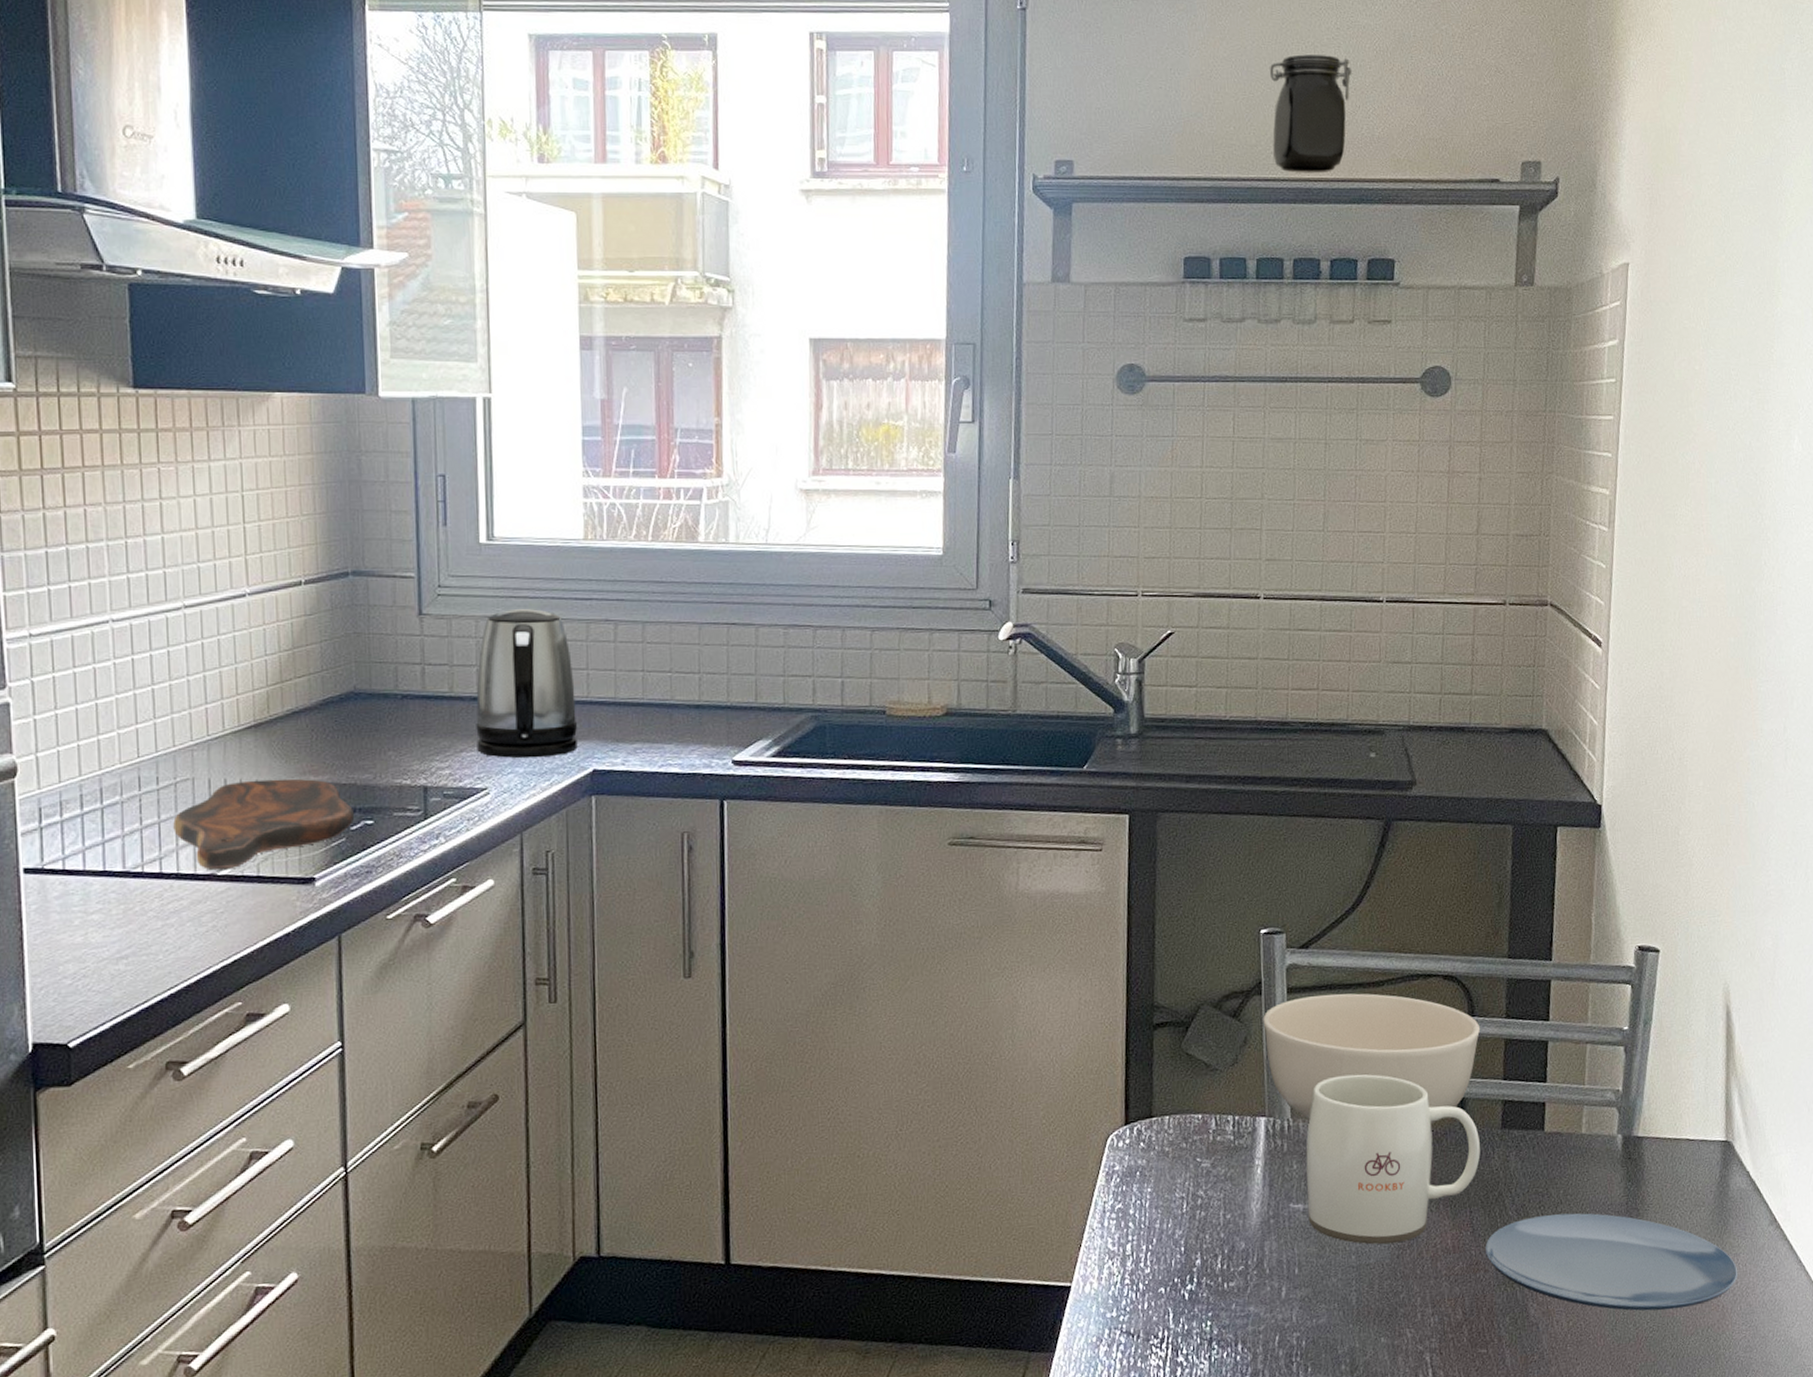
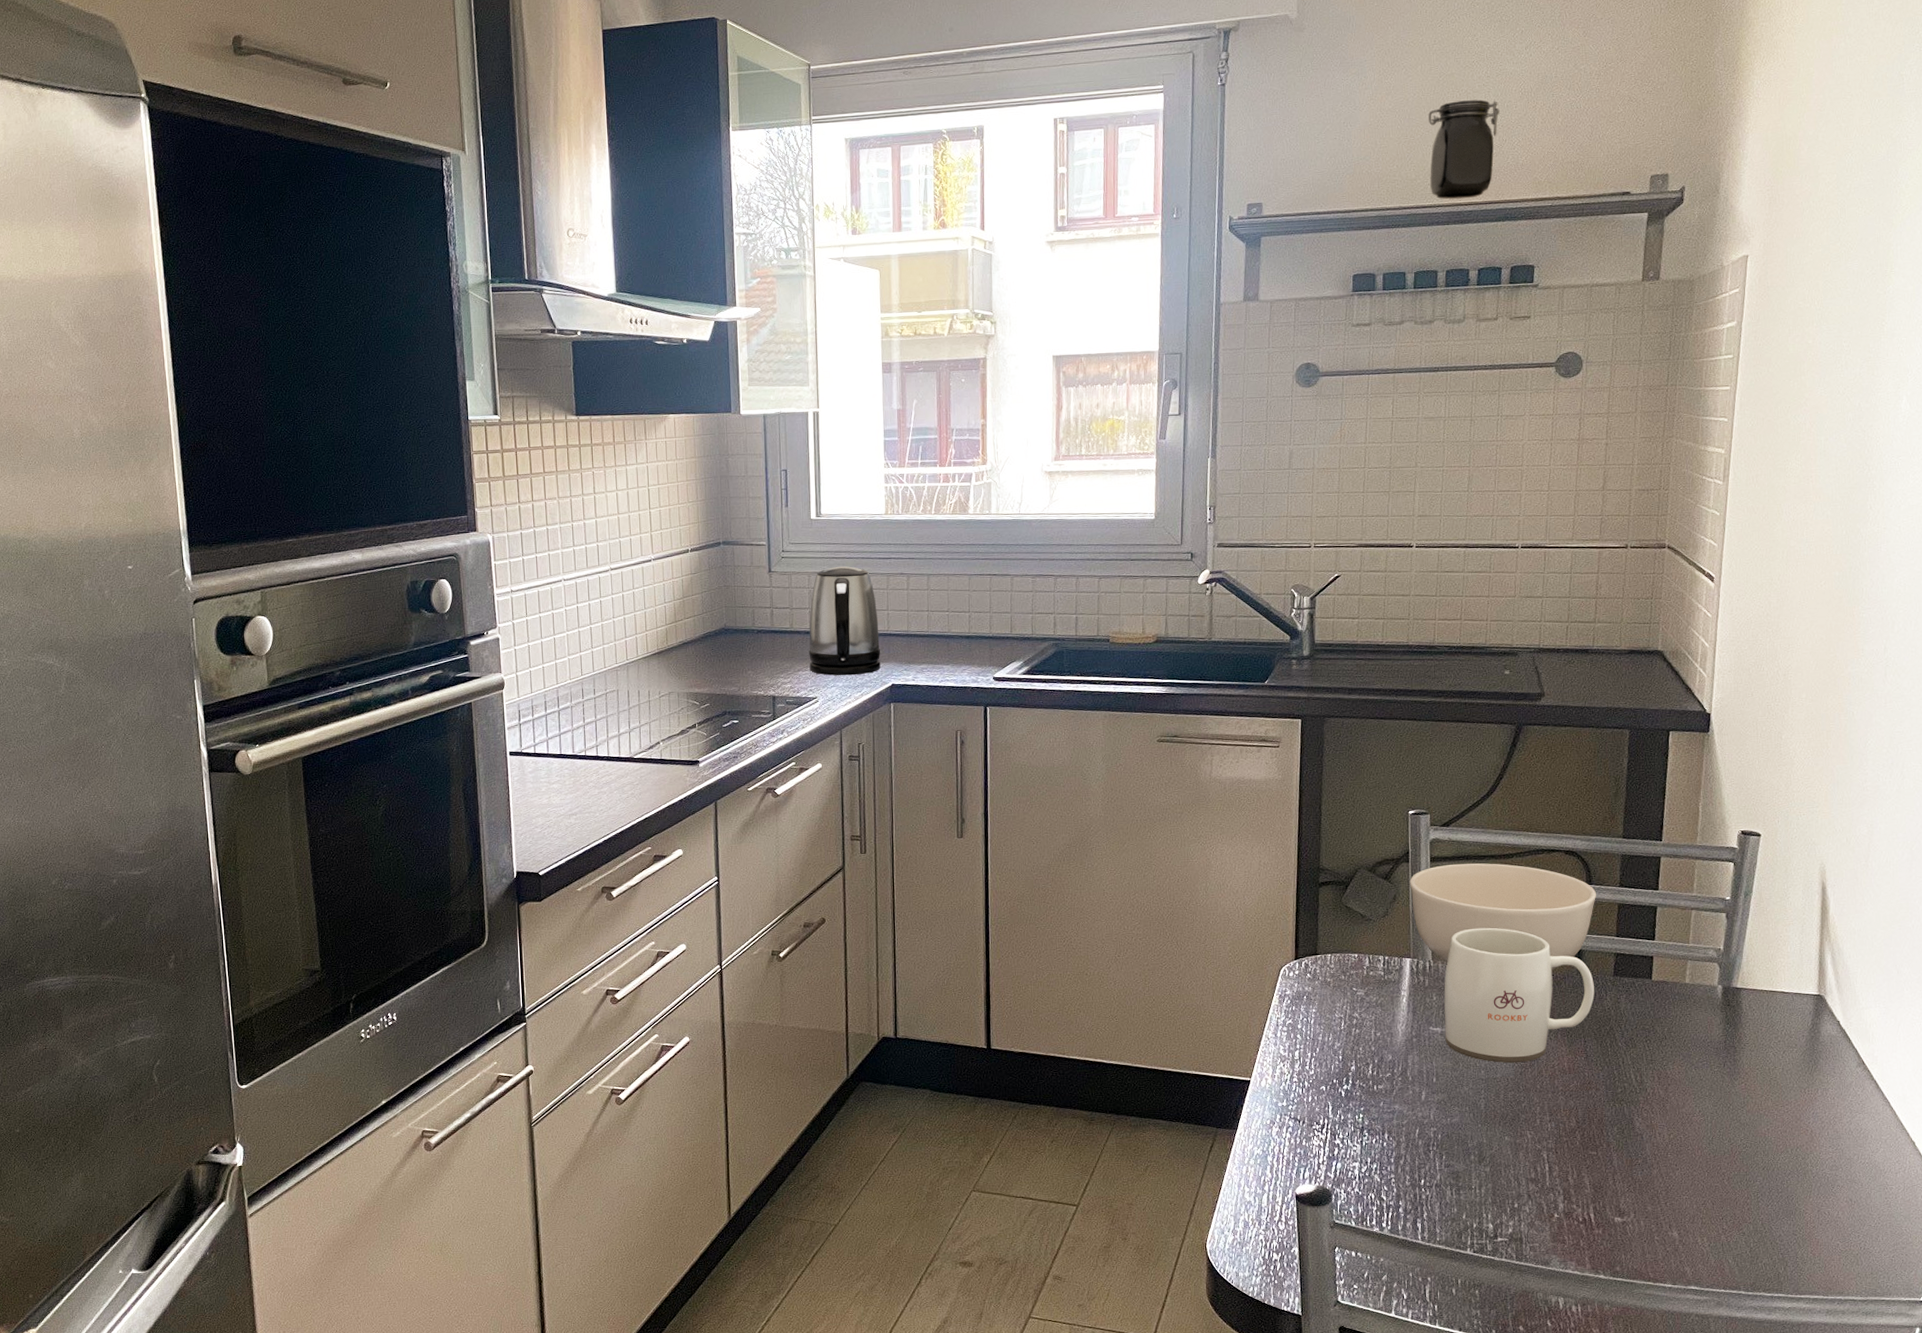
cutting board: present [173,778,355,871] -> none [605,690,726,755]
plate: present [1485,1213,1738,1311] -> none [1596,1047,1827,1131]

